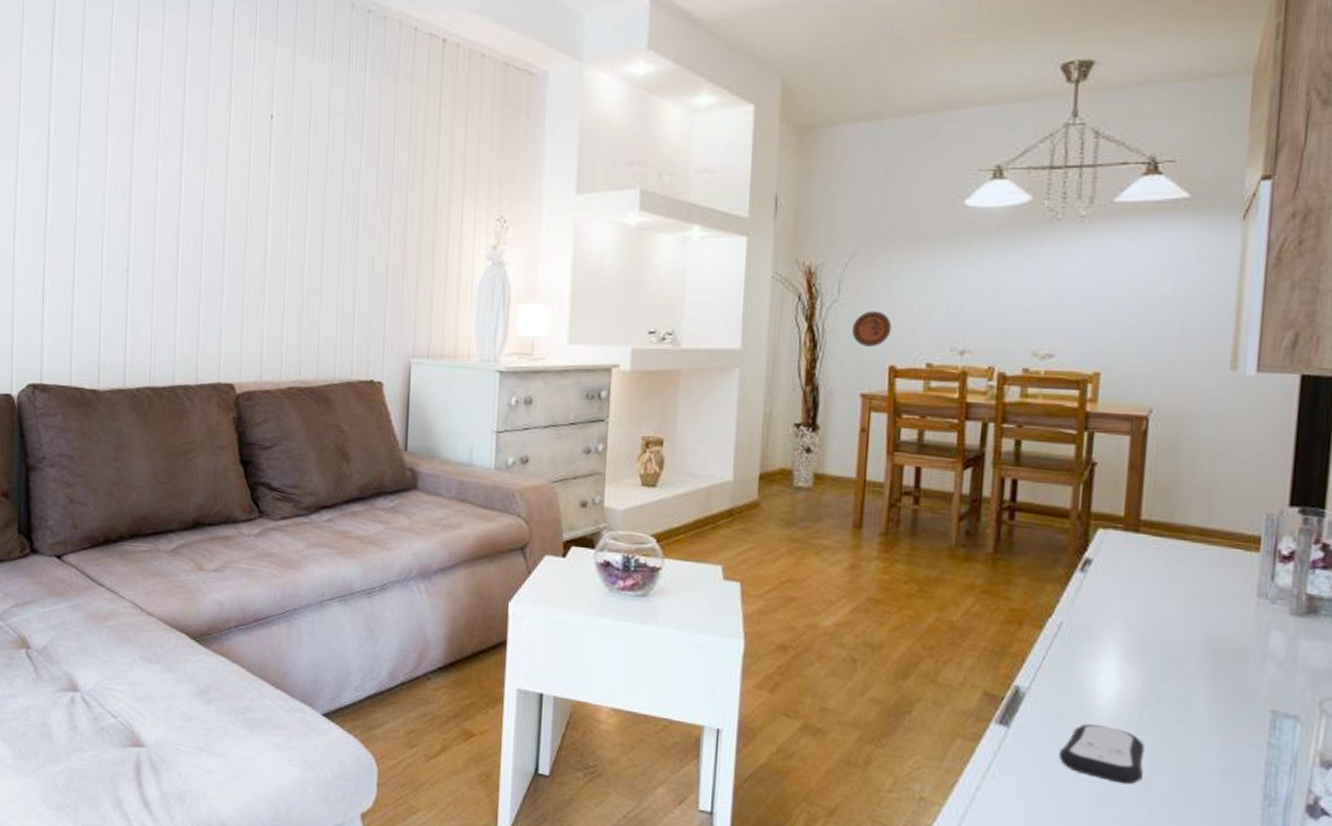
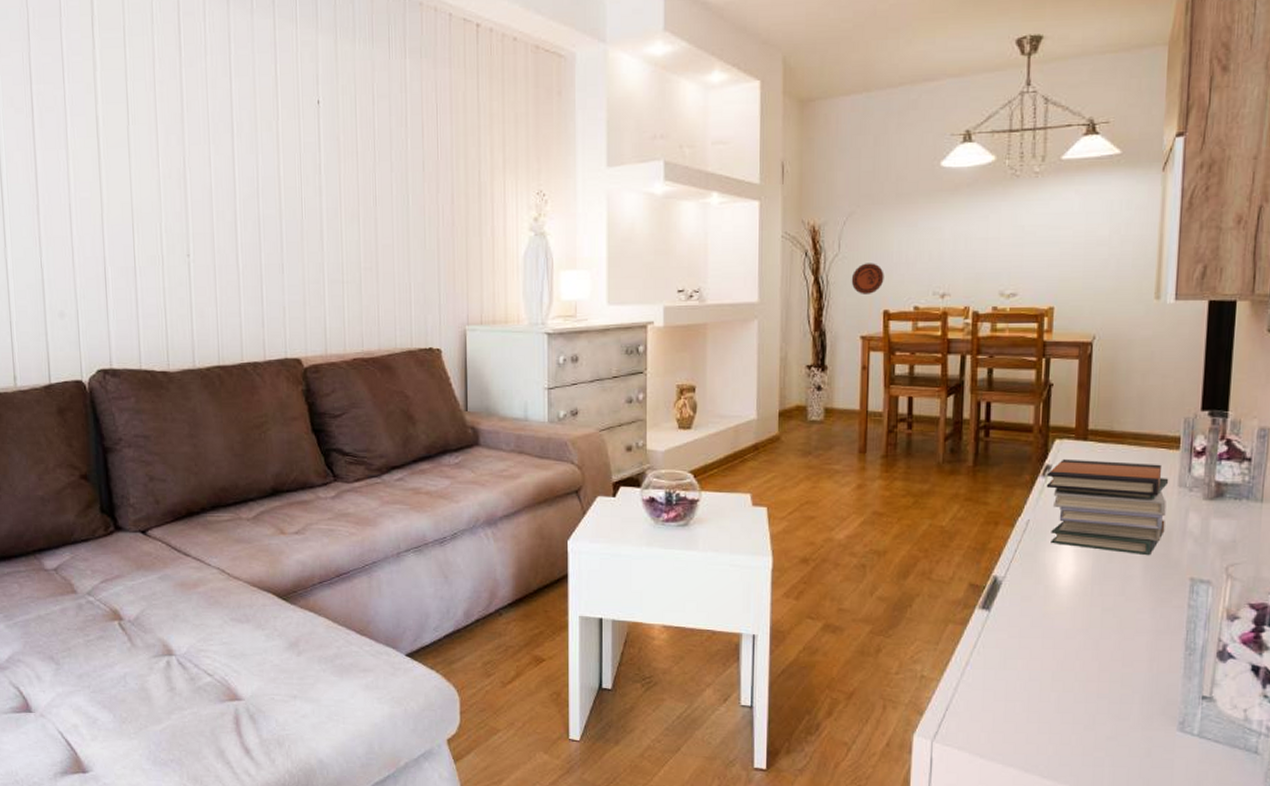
remote control: present [1058,724,1144,785] -> none [1029,603,1095,649]
book stack: none [1084,552,1245,678] -> present [1046,458,1169,556]

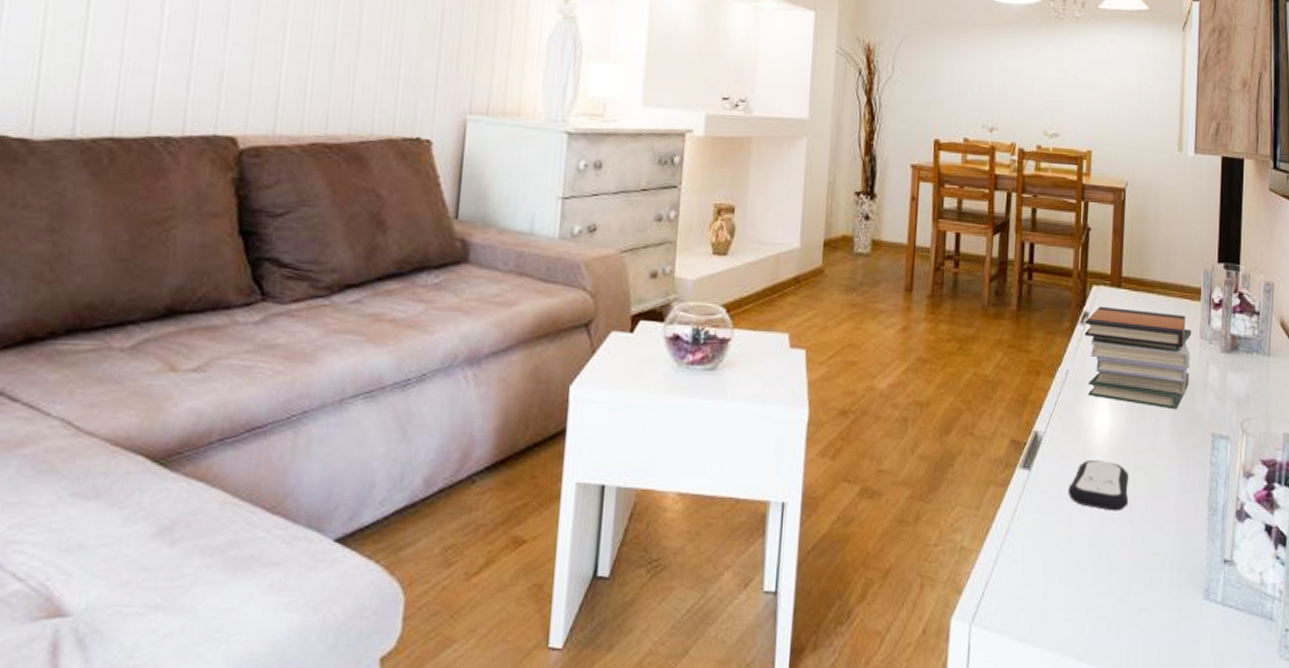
decorative plate: present [851,263,884,294] -> none [903,88,936,121]
remote control: none [1029,603,1095,649] -> present [1068,460,1129,511]

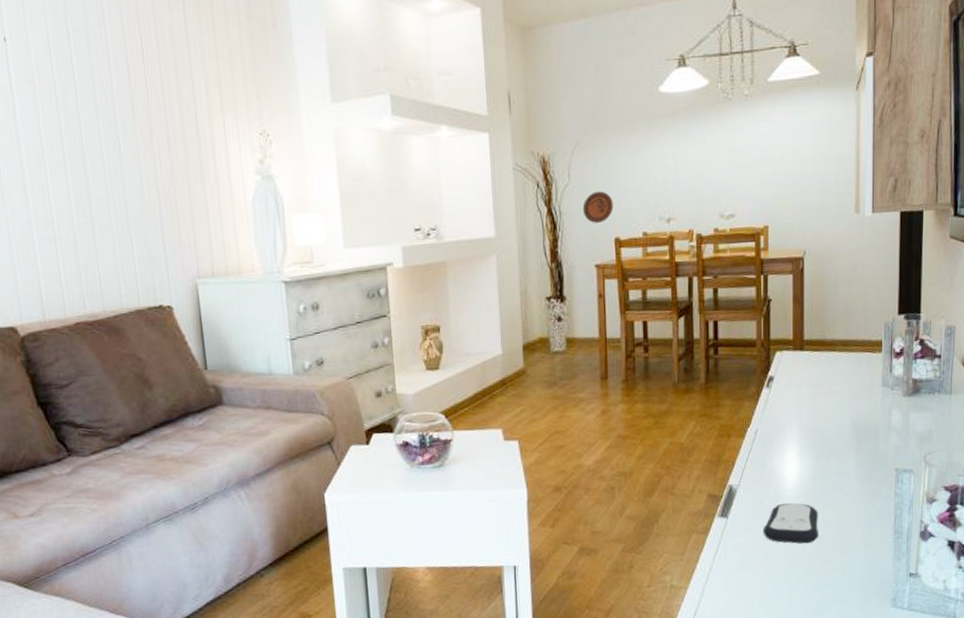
decorative plate: none [903,88,936,121] -> present [582,191,614,223]
book stack: present [1084,306,1192,410] -> none [770,367,874,453]

